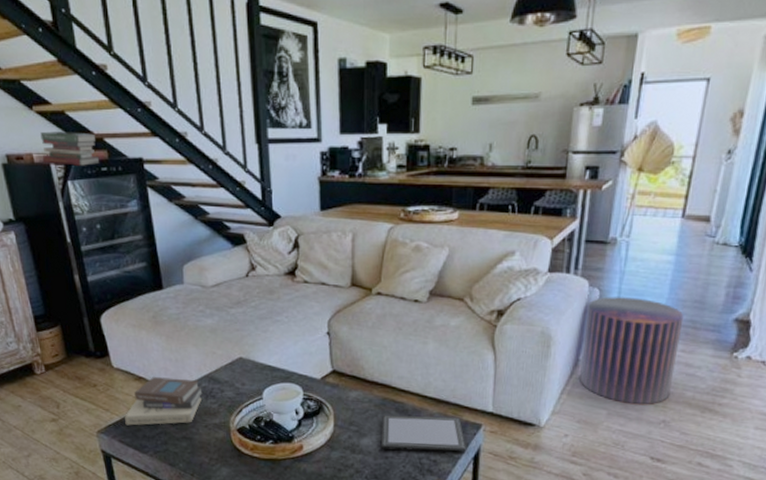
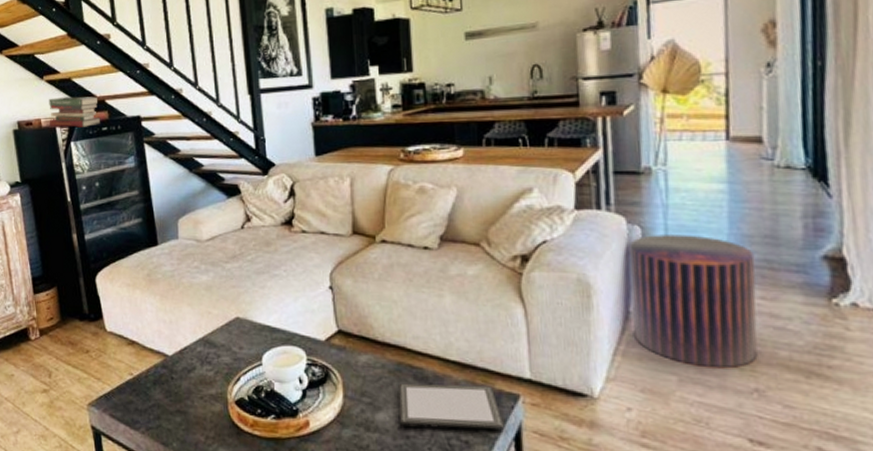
books: present [124,377,203,426] -> none [116,341,198,397]

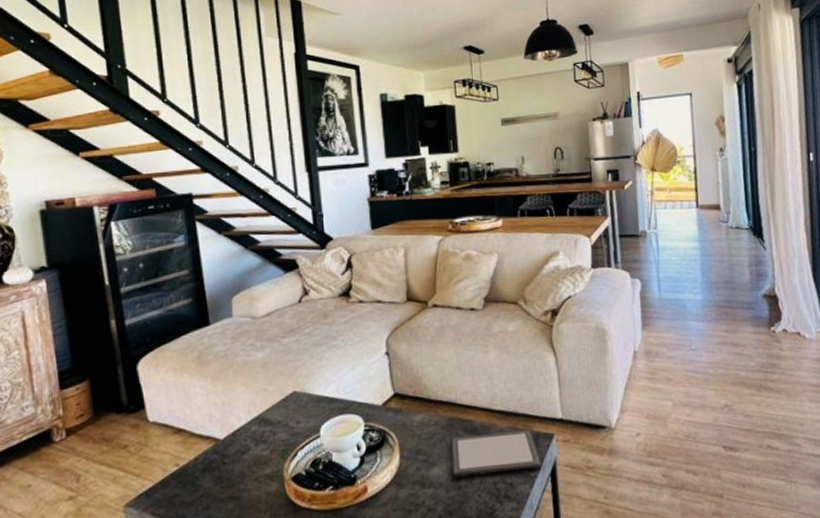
books: present [49,96,101,128] -> none [85,174,147,207]
pouf: present [629,235,758,369] -> none [633,284,726,392]

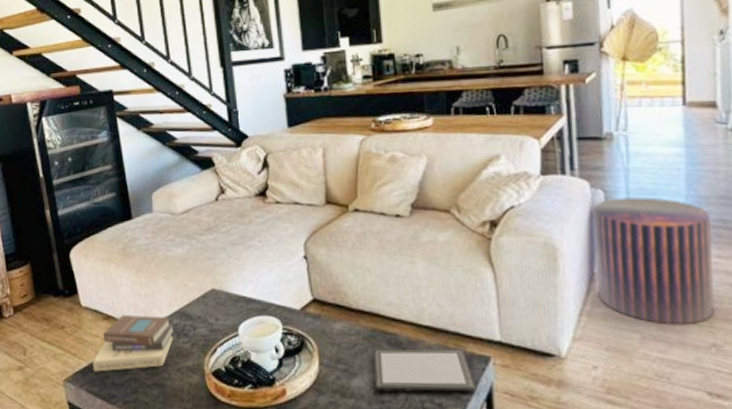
books: none [158,424,252,492] -> present [92,315,174,372]
pouf: none [633,284,726,392] -> present [593,197,715,326]

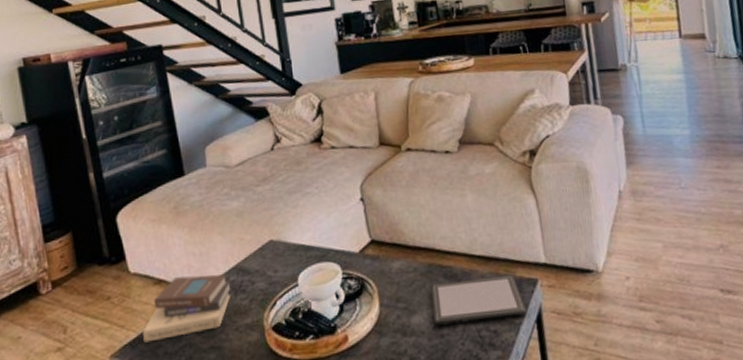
pouf: present [593,197,715,326] -> none [615,119,720,232]

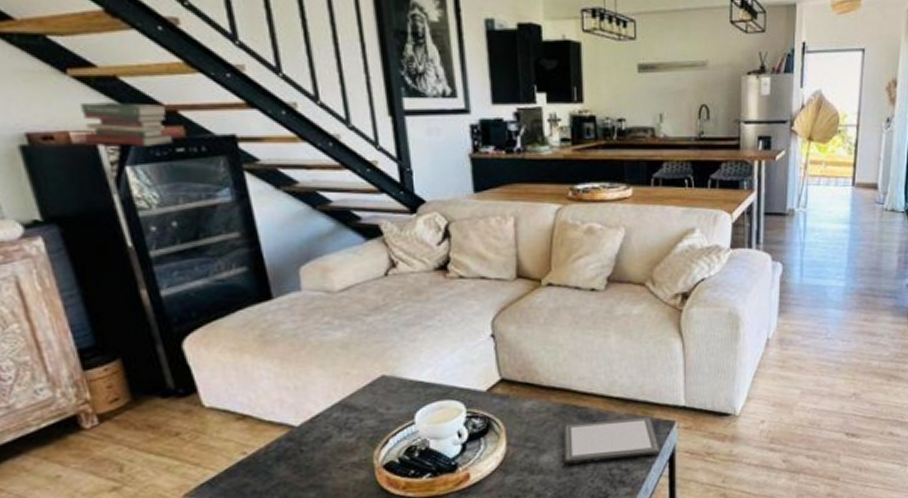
books: none [59,28,119,62] -> present [80,102,174,147]
books: present [142,274,232,343] -> none [223,410,335,482]

